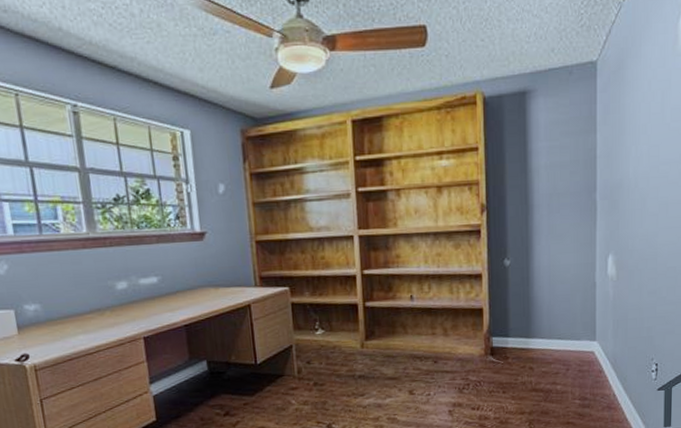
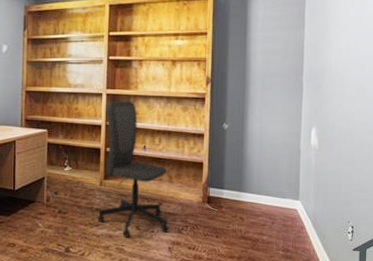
office chair: none [359,242,448,406] -> present [97,100,169,238]

